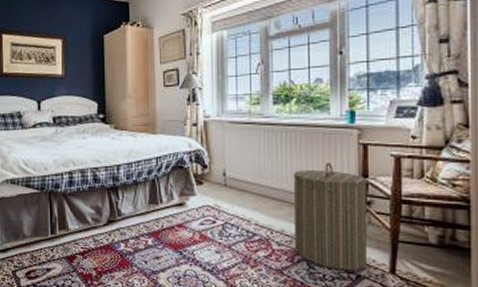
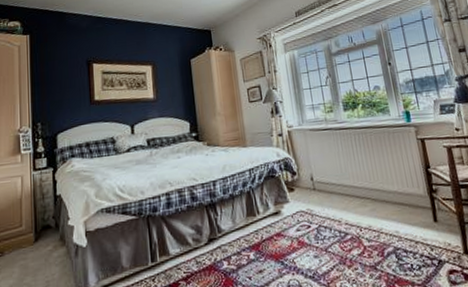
laundry hamper: present [293,163,368,271] -> none [370,158,445,258]

